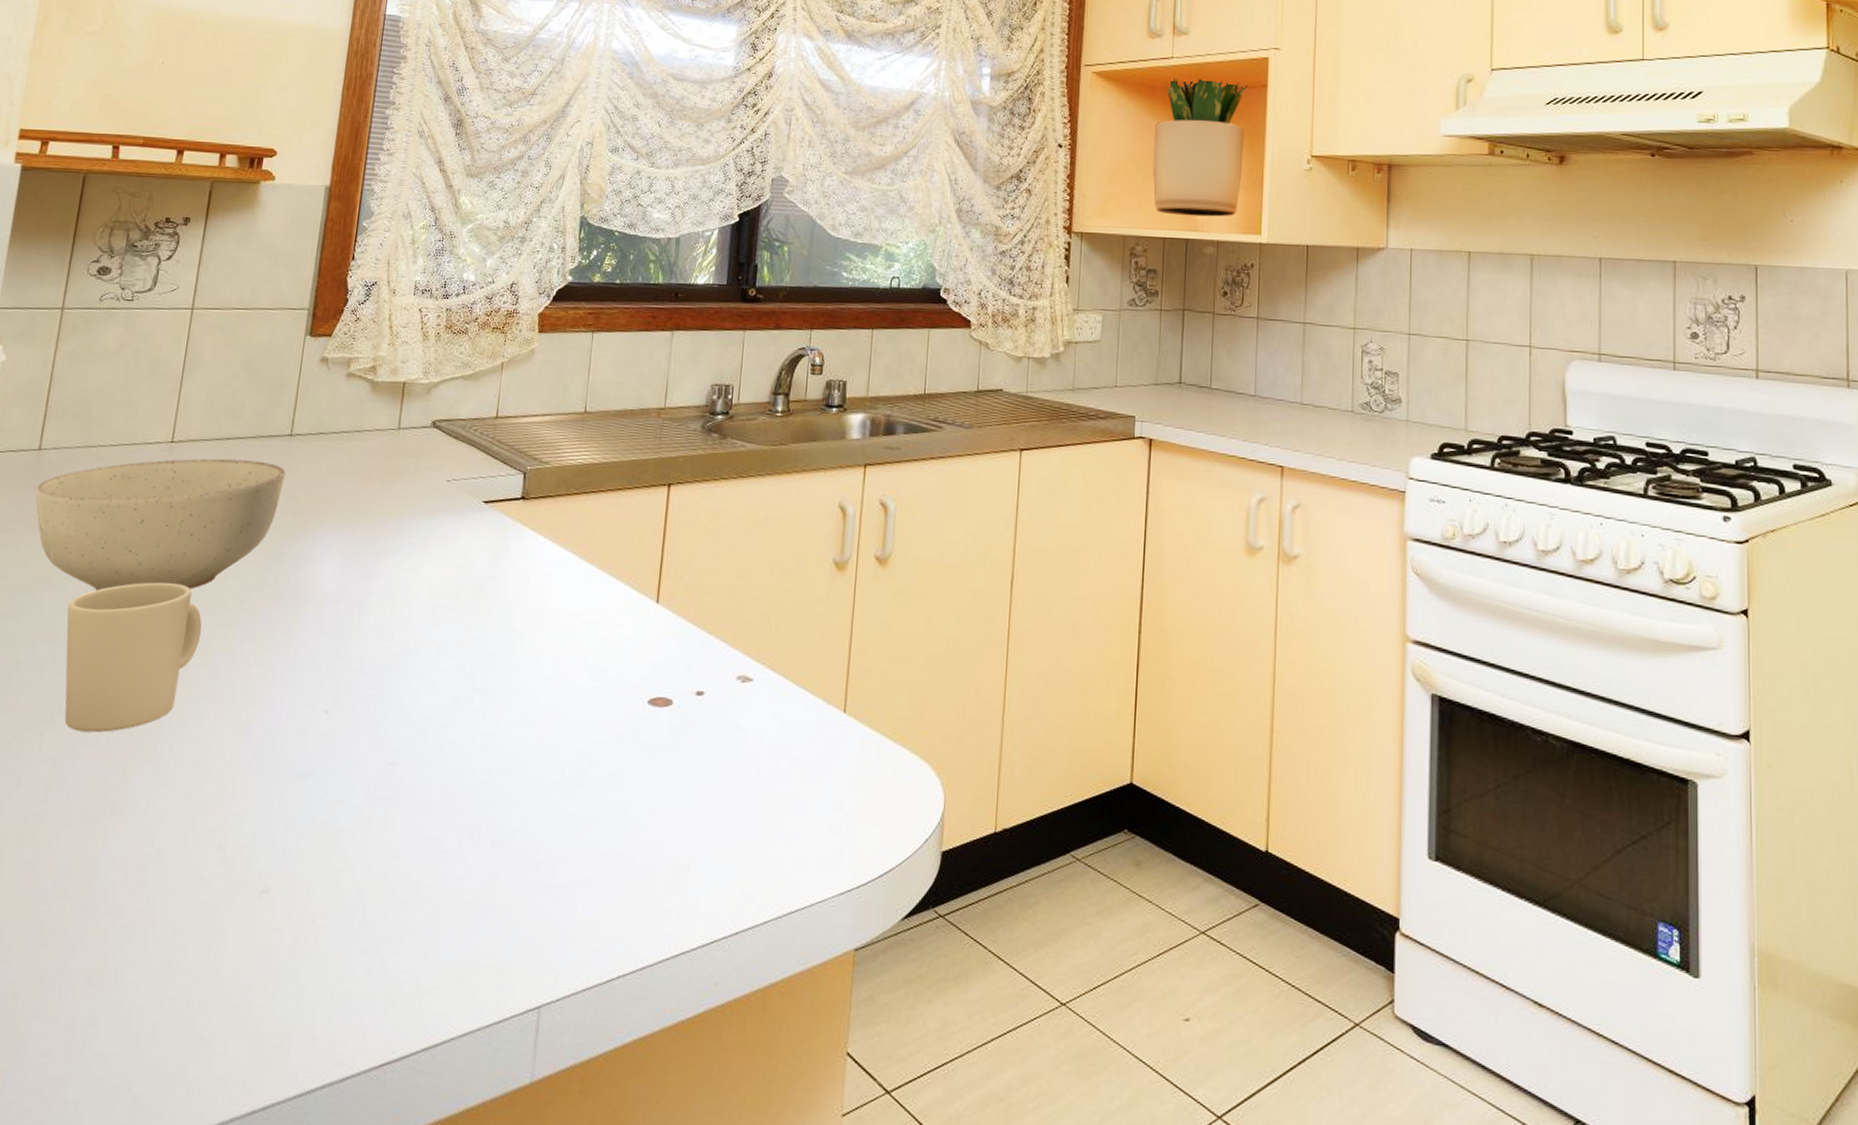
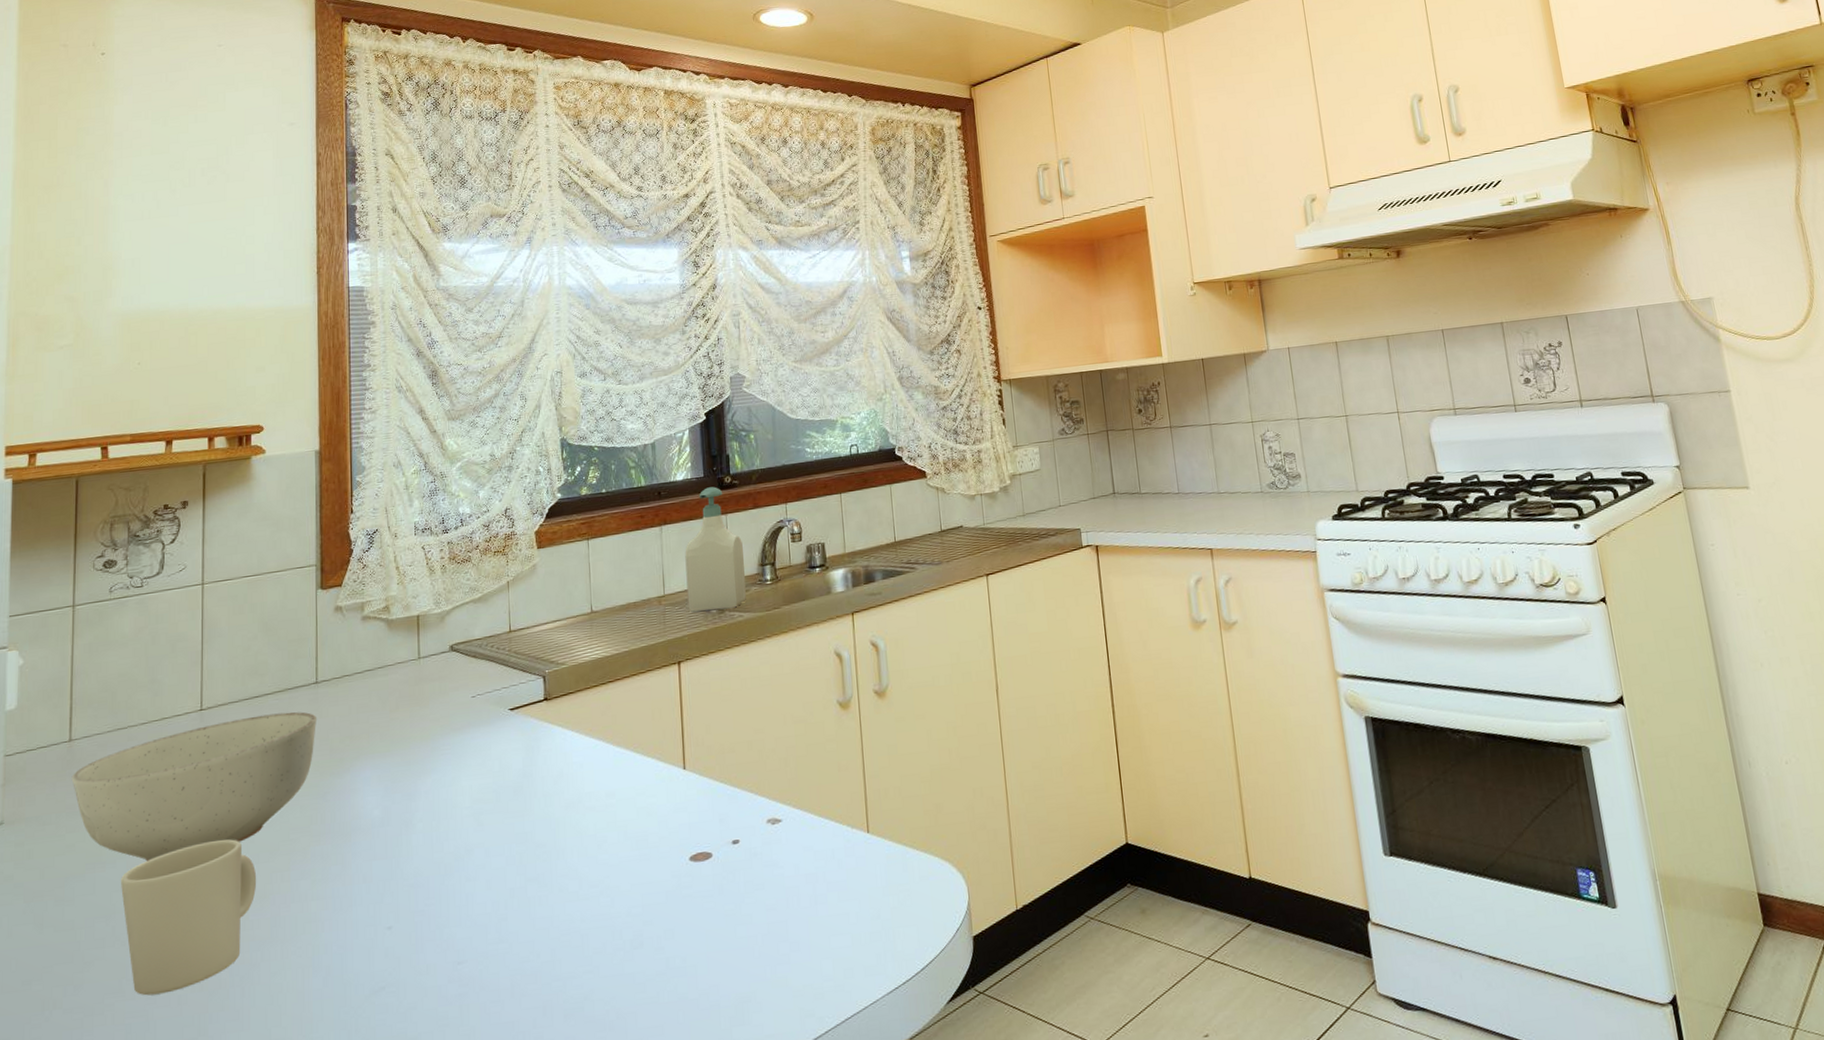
soap bottle: none [688,297,758,436] -> present [685,486,746,612]
planter: present [1153,77,1247,217] -> none [1059,230,1139,352]

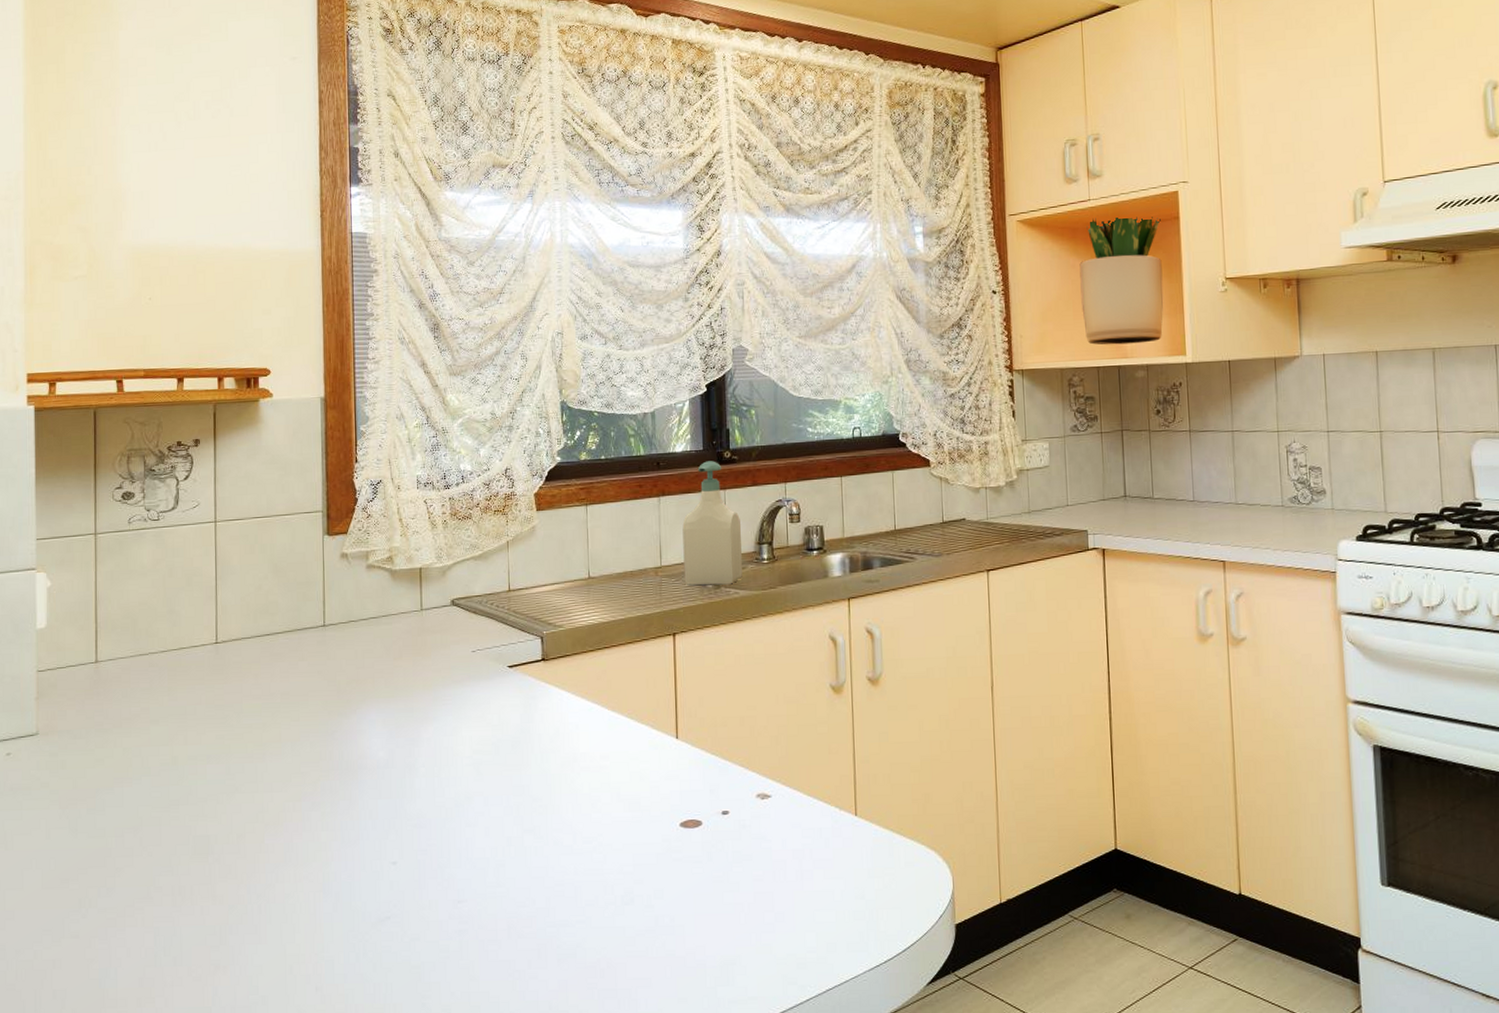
bowl: present [71,711,318,862] -> none [99,651,325,781]
mug: present [121,839,257,996] -> none [147,767,271,904]
planter: none [1059,230,1139,352] -> present [1081,217,1163,345]

